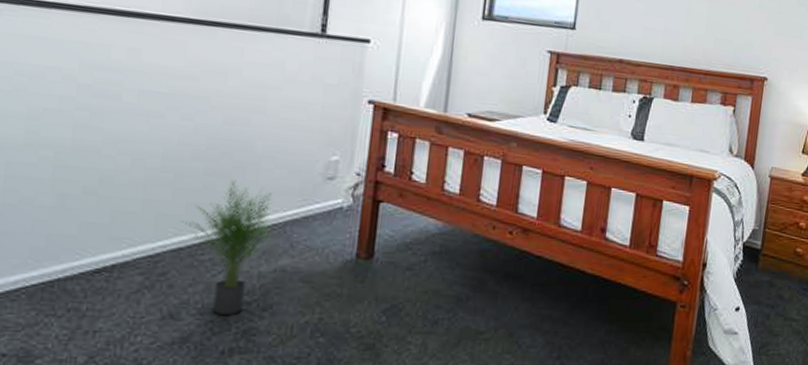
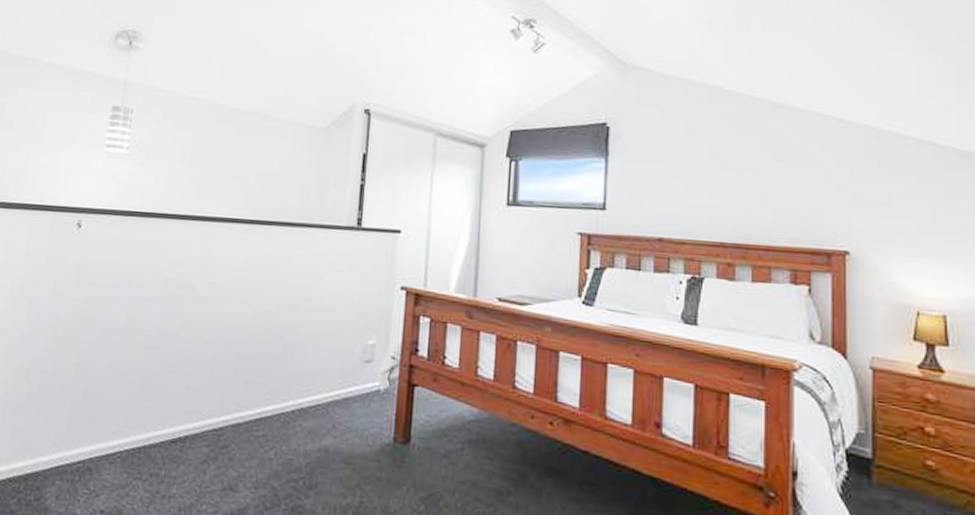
potted plant: present [182,180,273,316] -> none [241,362,317,492]

